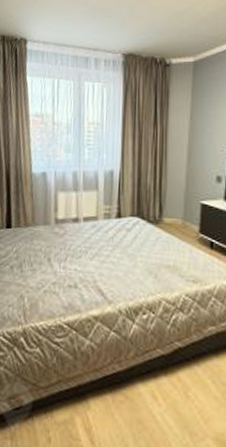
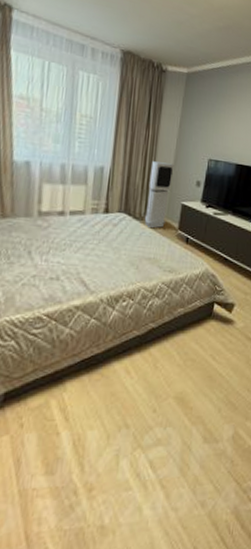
air purifier: none [159,159,188,233] -> present [144,161,174,229]

